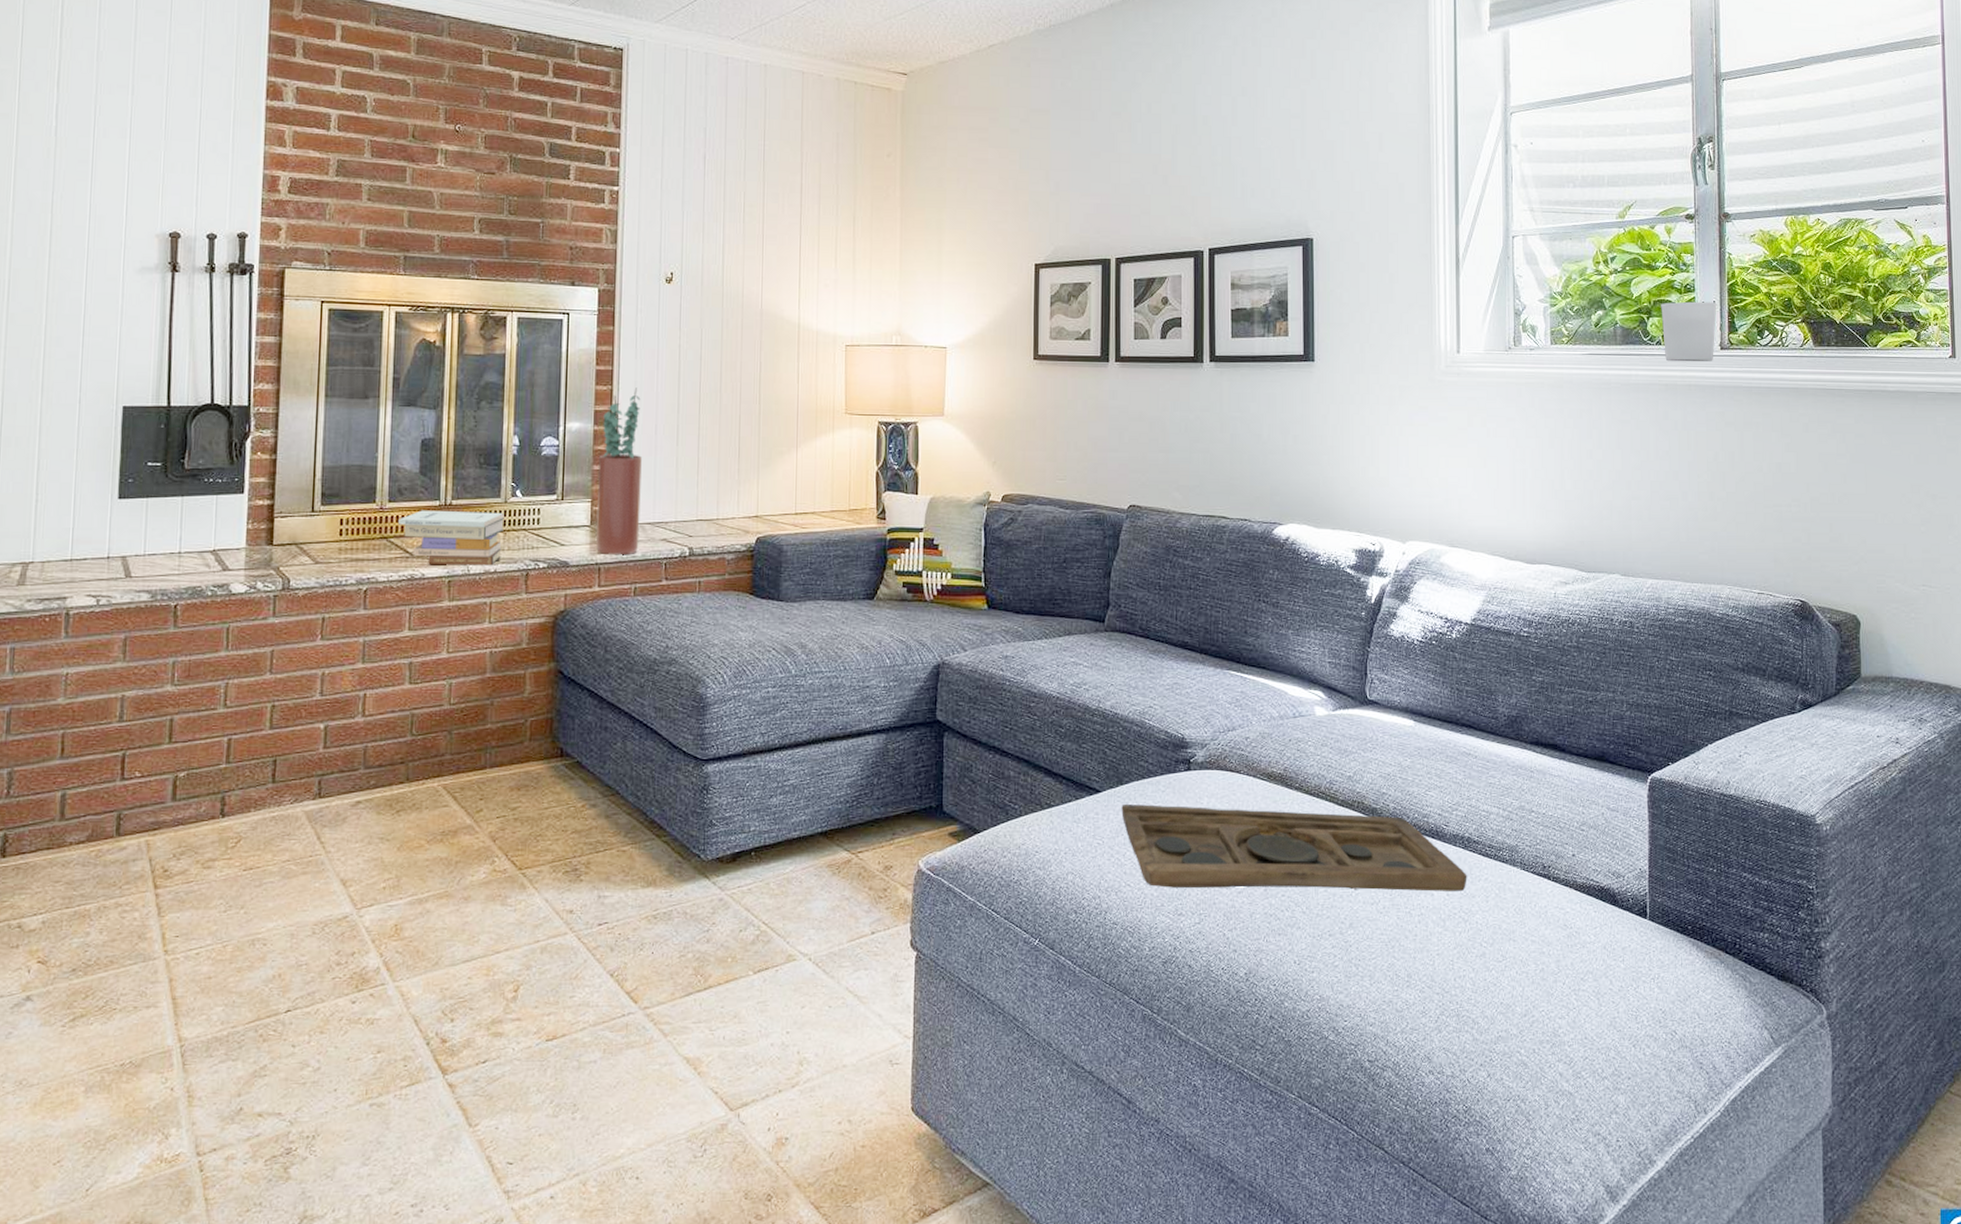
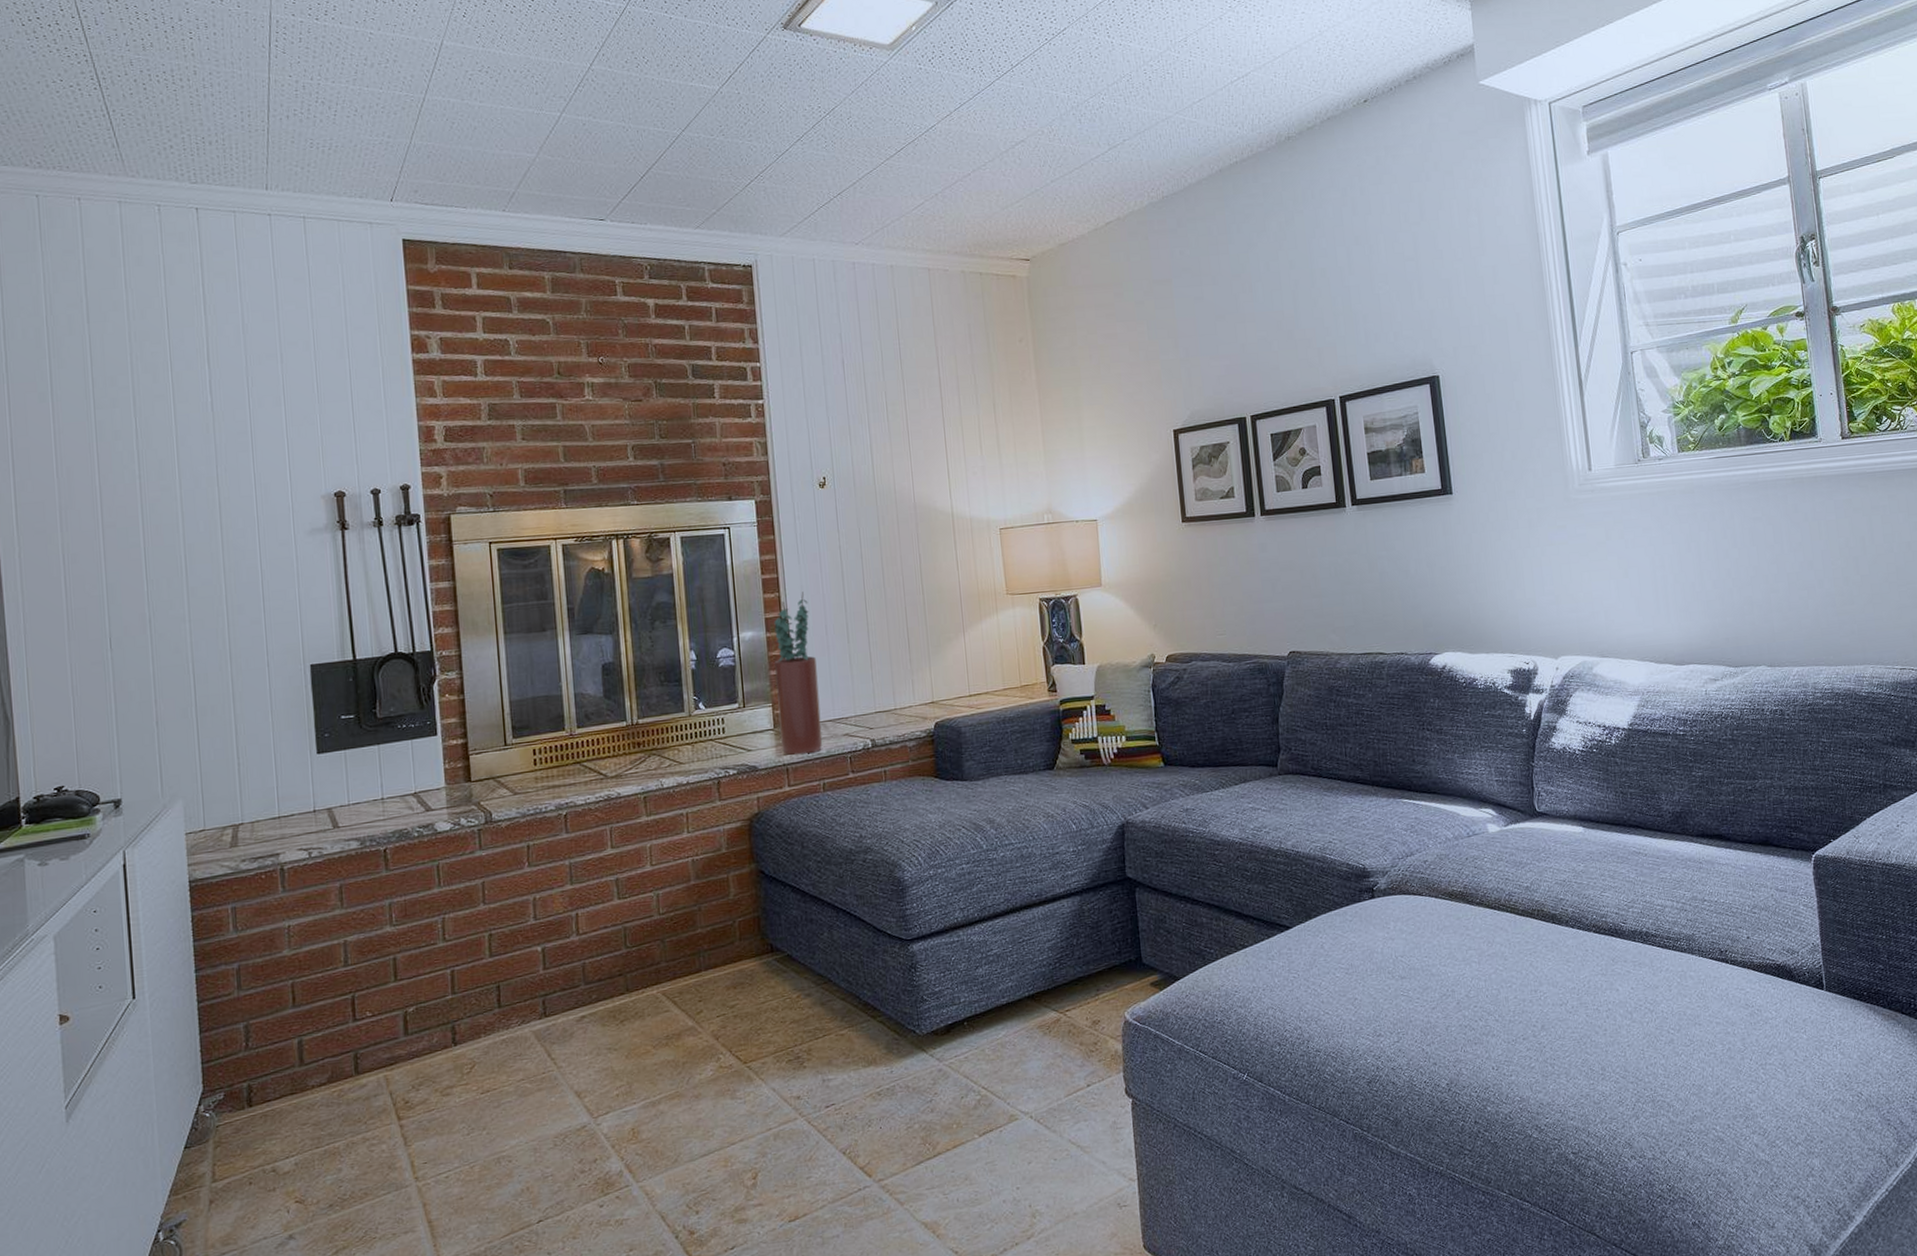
books: present [398,510,504,566] -> none [589,725,692,784]
decorative tray: present [1121,803,1467,892] -> none [1312,920,1650,1012]
candle holder: present [1661,301,1717,362] -> none [1780,394,1836,457]

